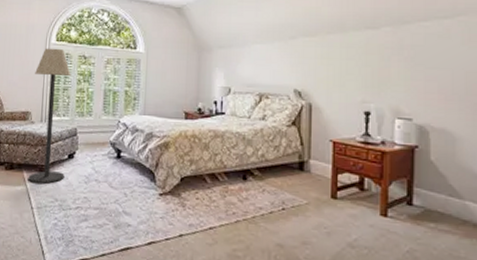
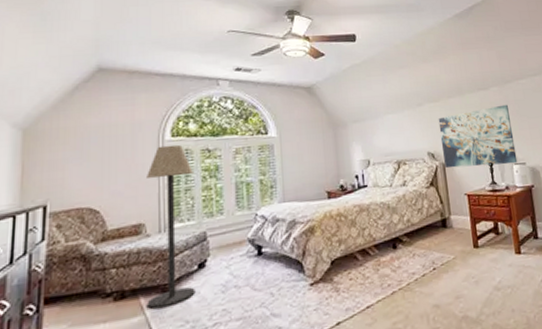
wall art: none [311,48,402,118] -> present [438,104,518,169]

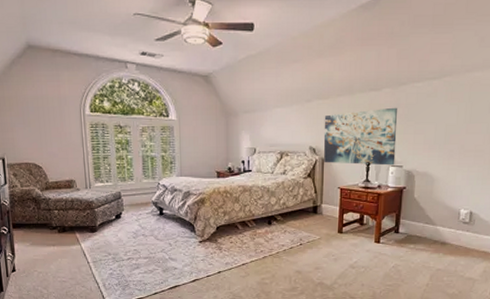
floor lamp: present [147,144,195,309] -> none [73,119,114,241]

